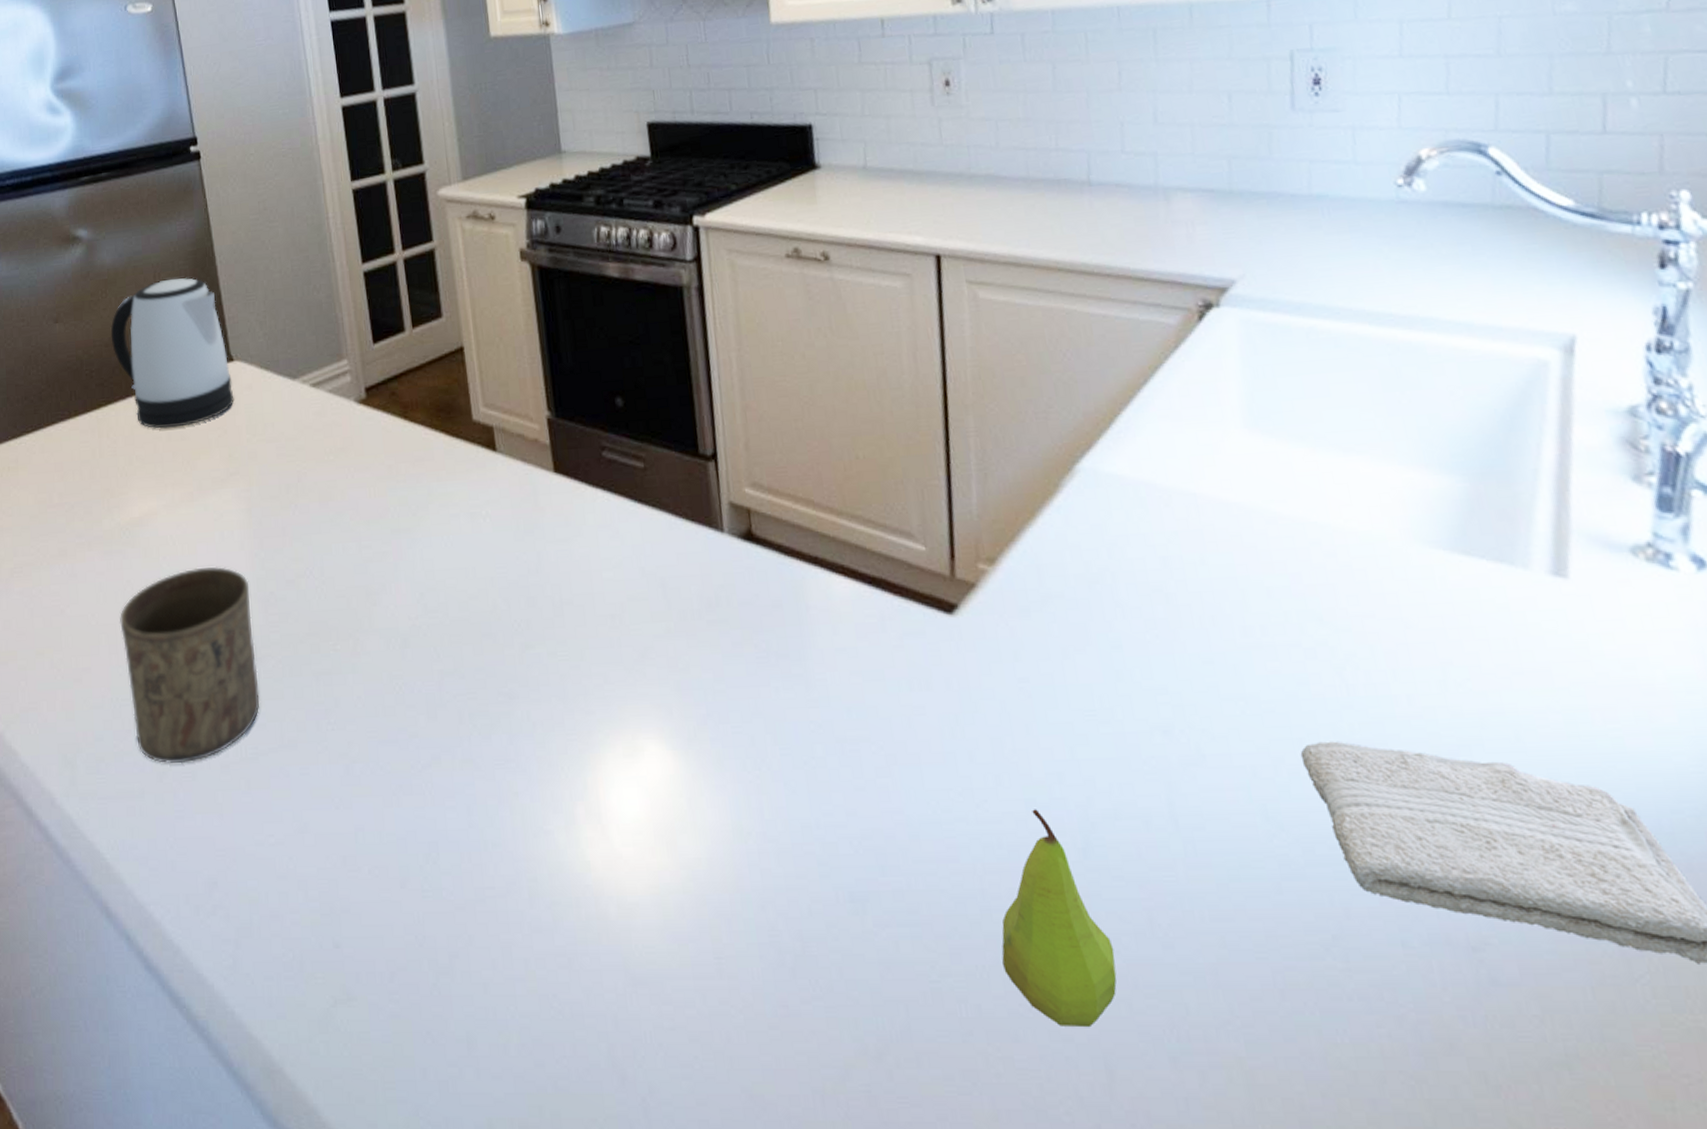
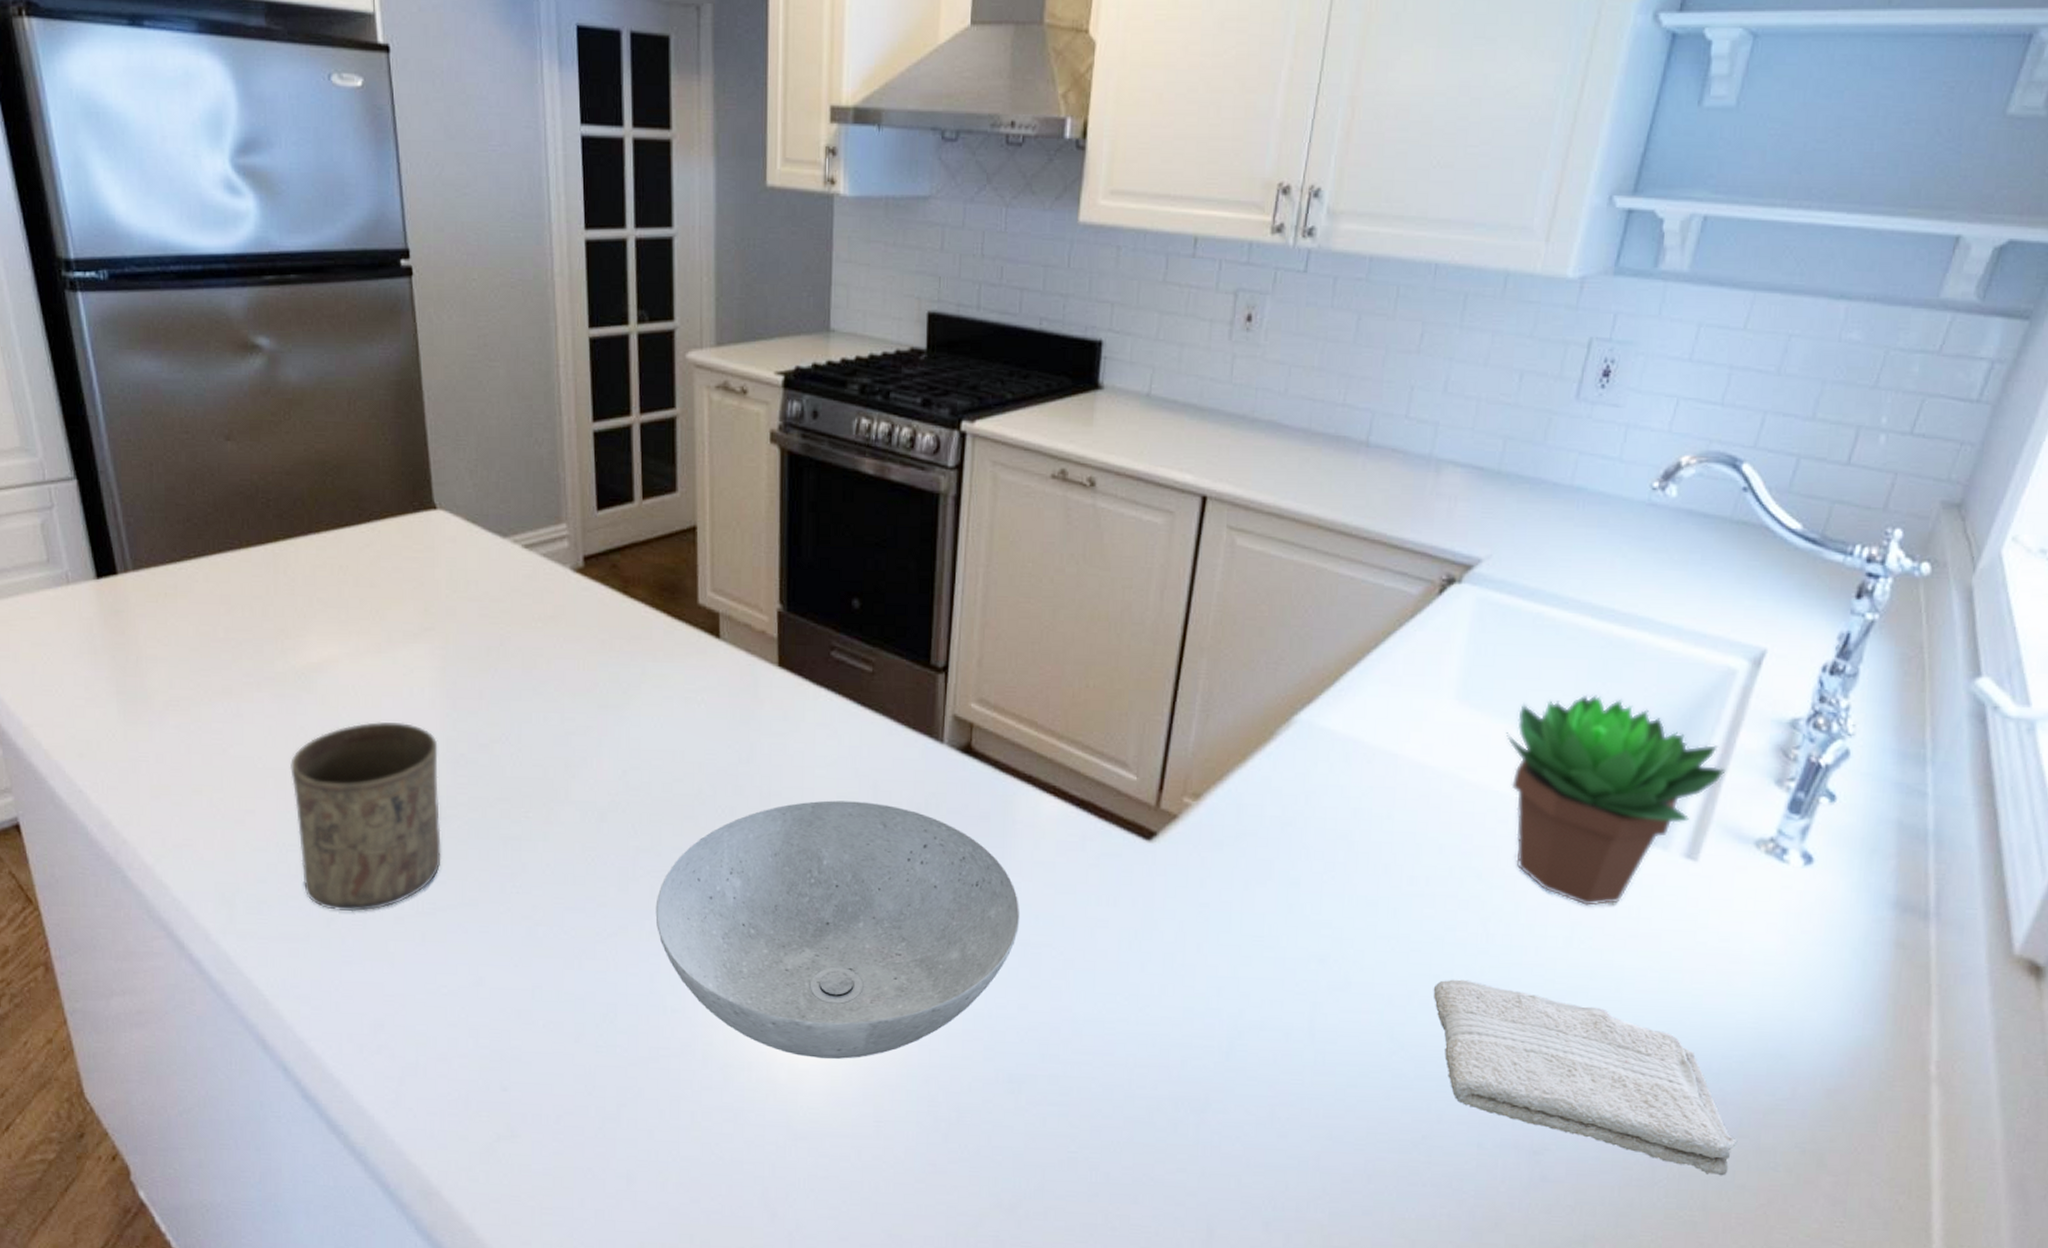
kettle: present [110,278,234,429] -> none [293,408,435,573]
bowl: none [465,601,832,888] -> present [655,800,1021,1059]
fruit: present [1001,809,1117,1028] -> none [1136,1016,1236,1196]
succulent plant: none [1308,405,1570,642] -> present [1505,694,1726,906]

